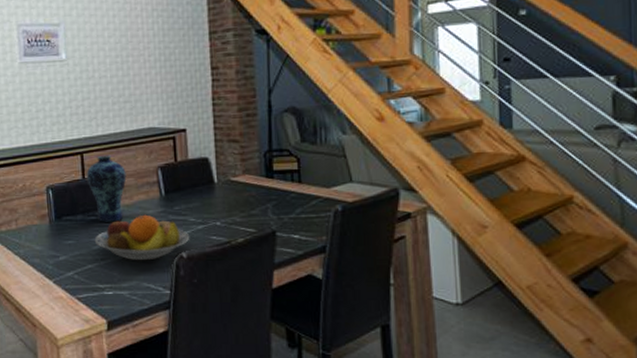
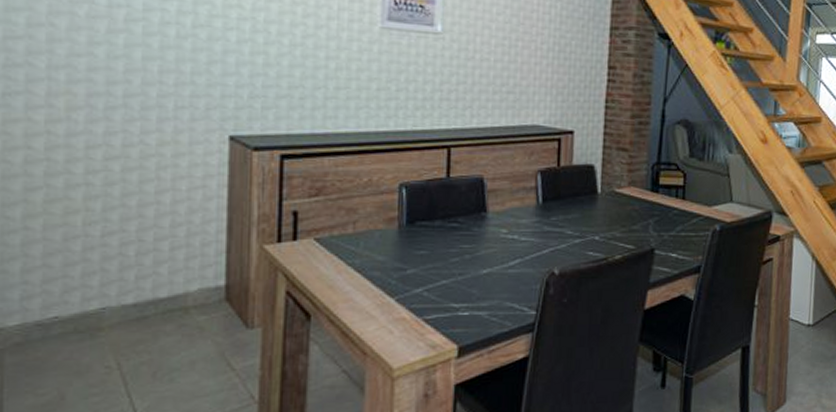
vase: present [86,155,127,222] -> none [451,151,501,231]
fruit bowl: present [94,214,190,261] -> none [453,224,565,277]

